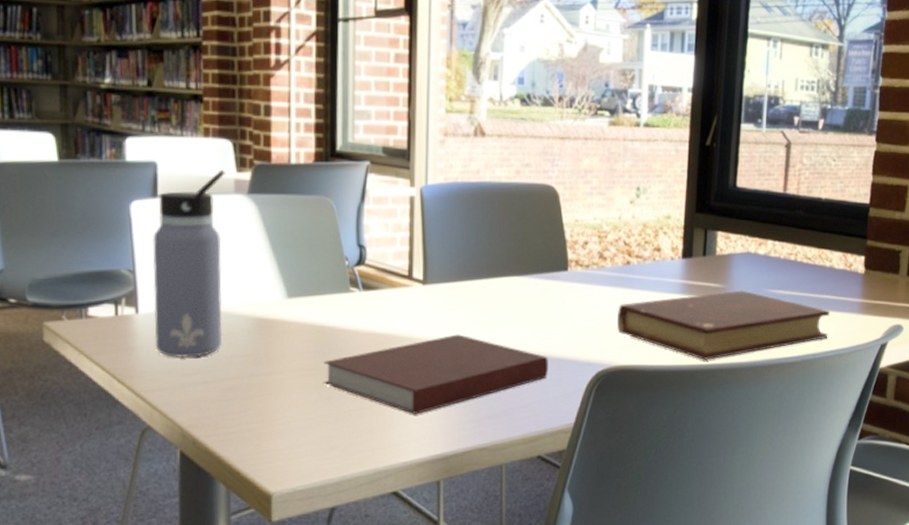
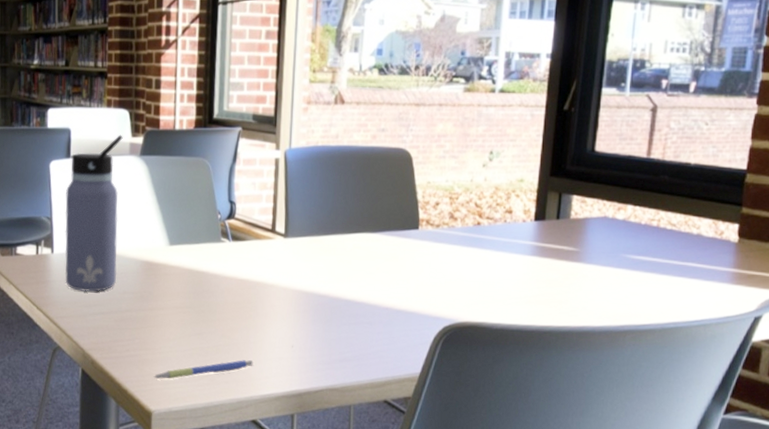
pen: none [272,423,392,455] -> present [153,359,253,380]
notebook: present [323,334,548,415] -> none [196,284,397,354]
book: present [616,290,830,361] -> none [465,254,696,323]

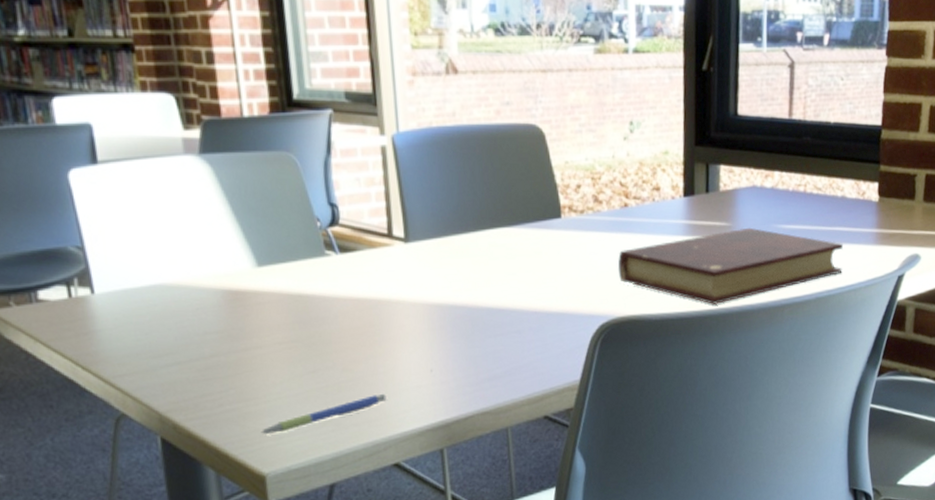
water bottle: present [65,135,123,292] -> none [99,128,192,339]
book: none [465,254,696,323] -> present [617,227,844,306]

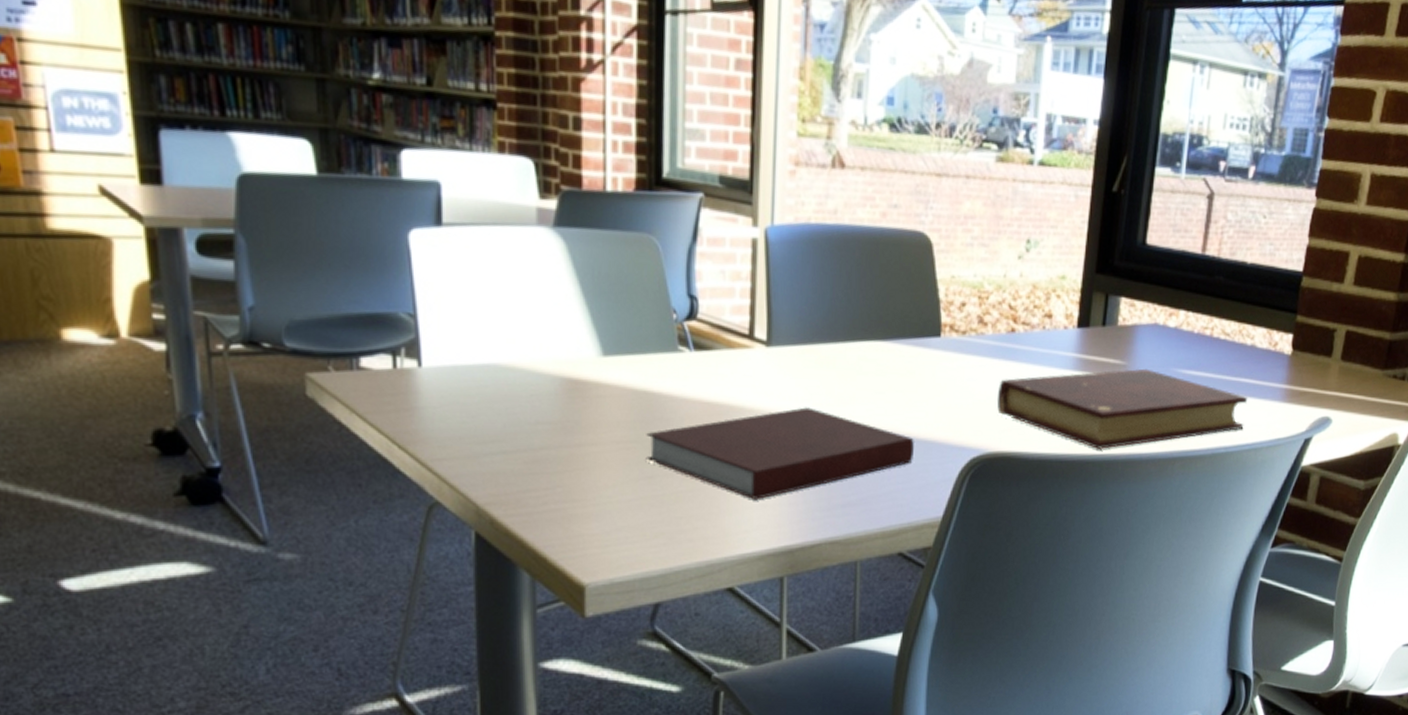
pen: present [260,393,387,434] -> none [585,509,728,541]
notebook: none [305,294,548,383] -> present [645,407,914,501]

